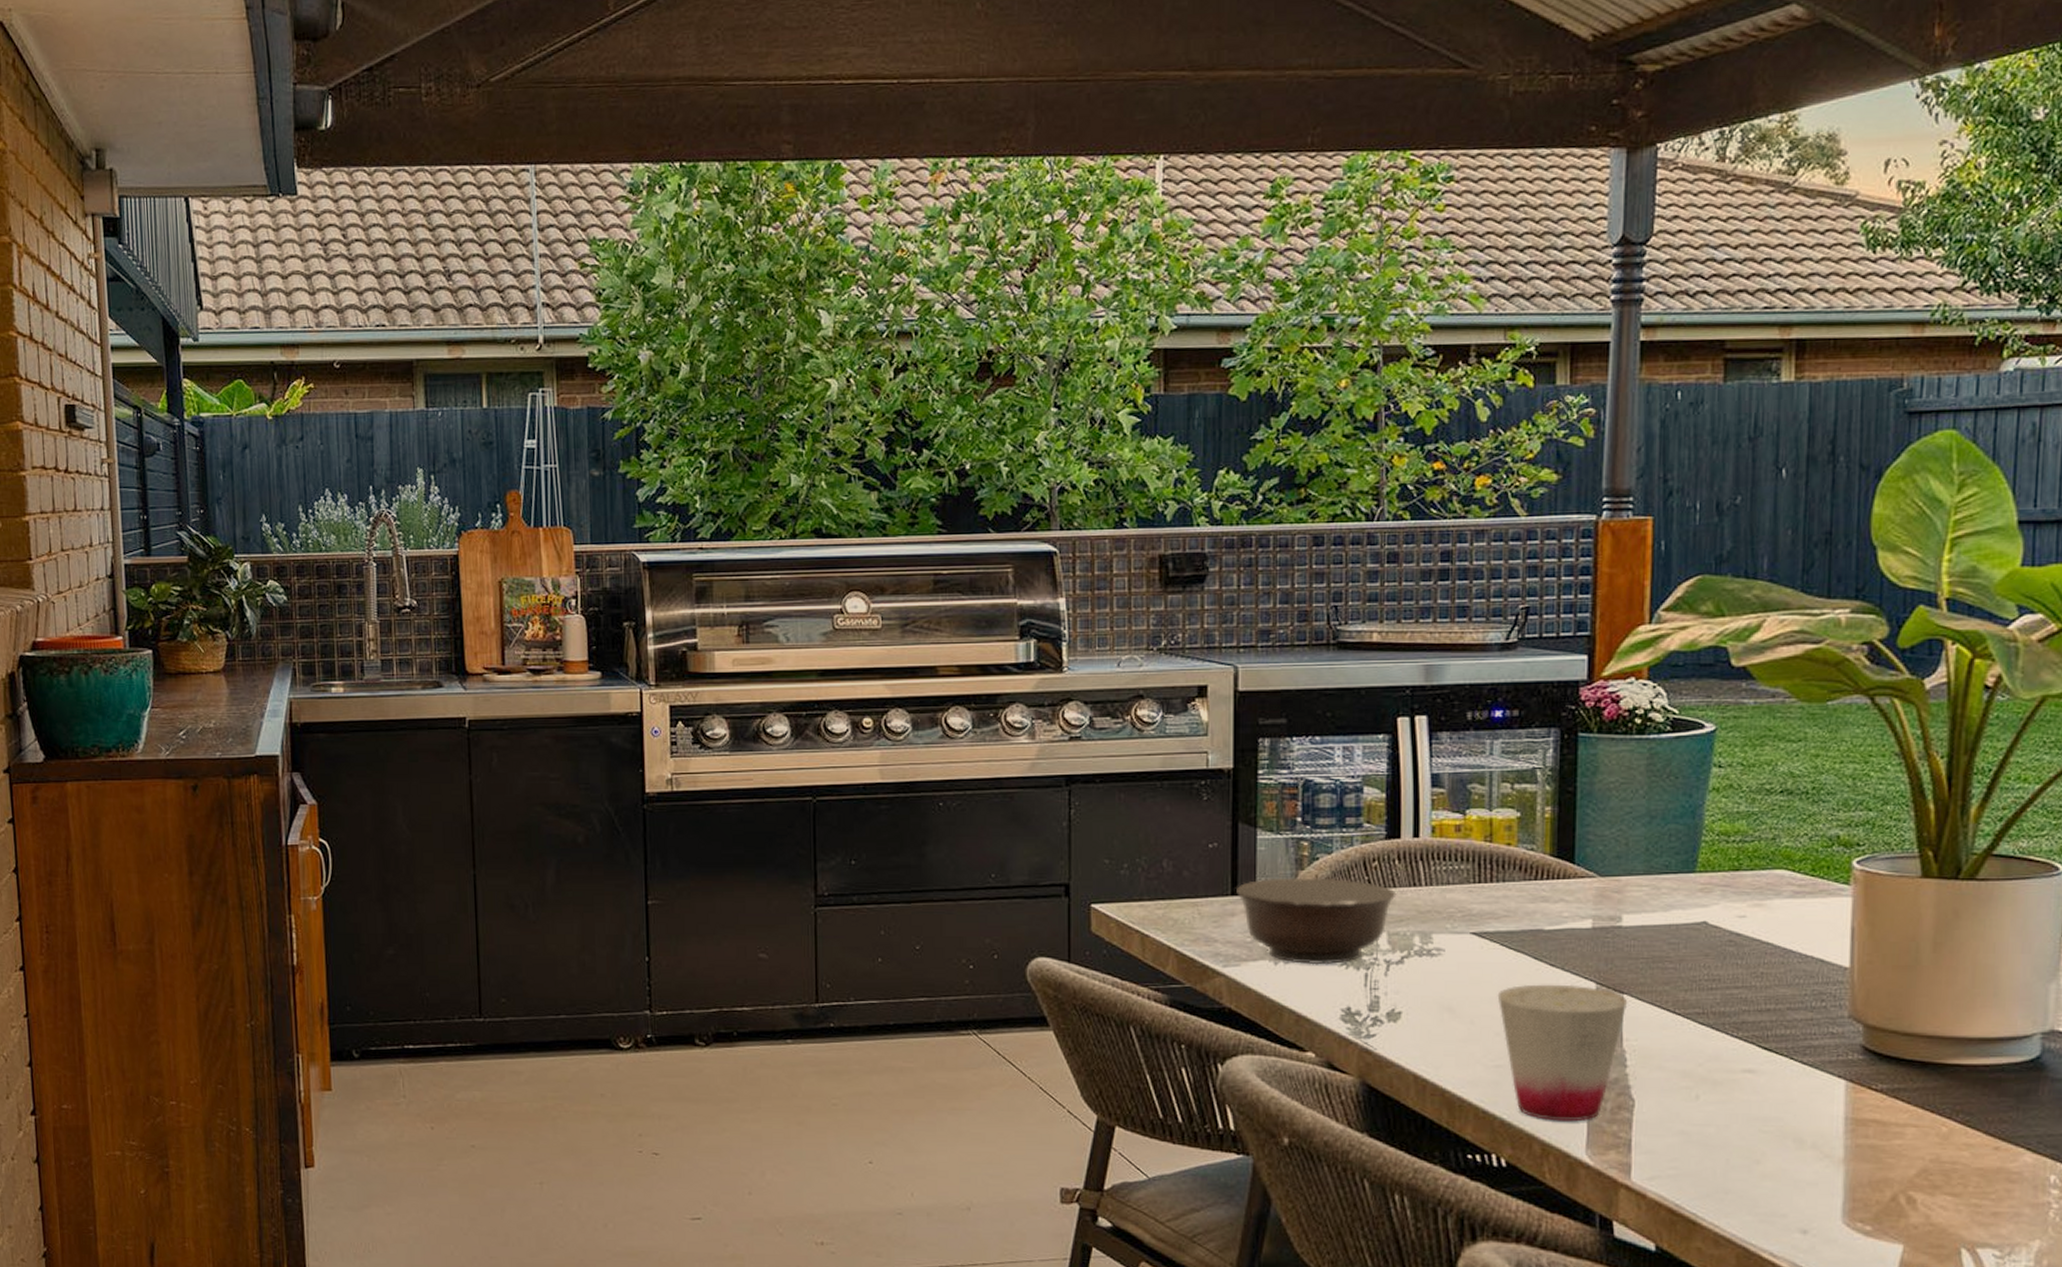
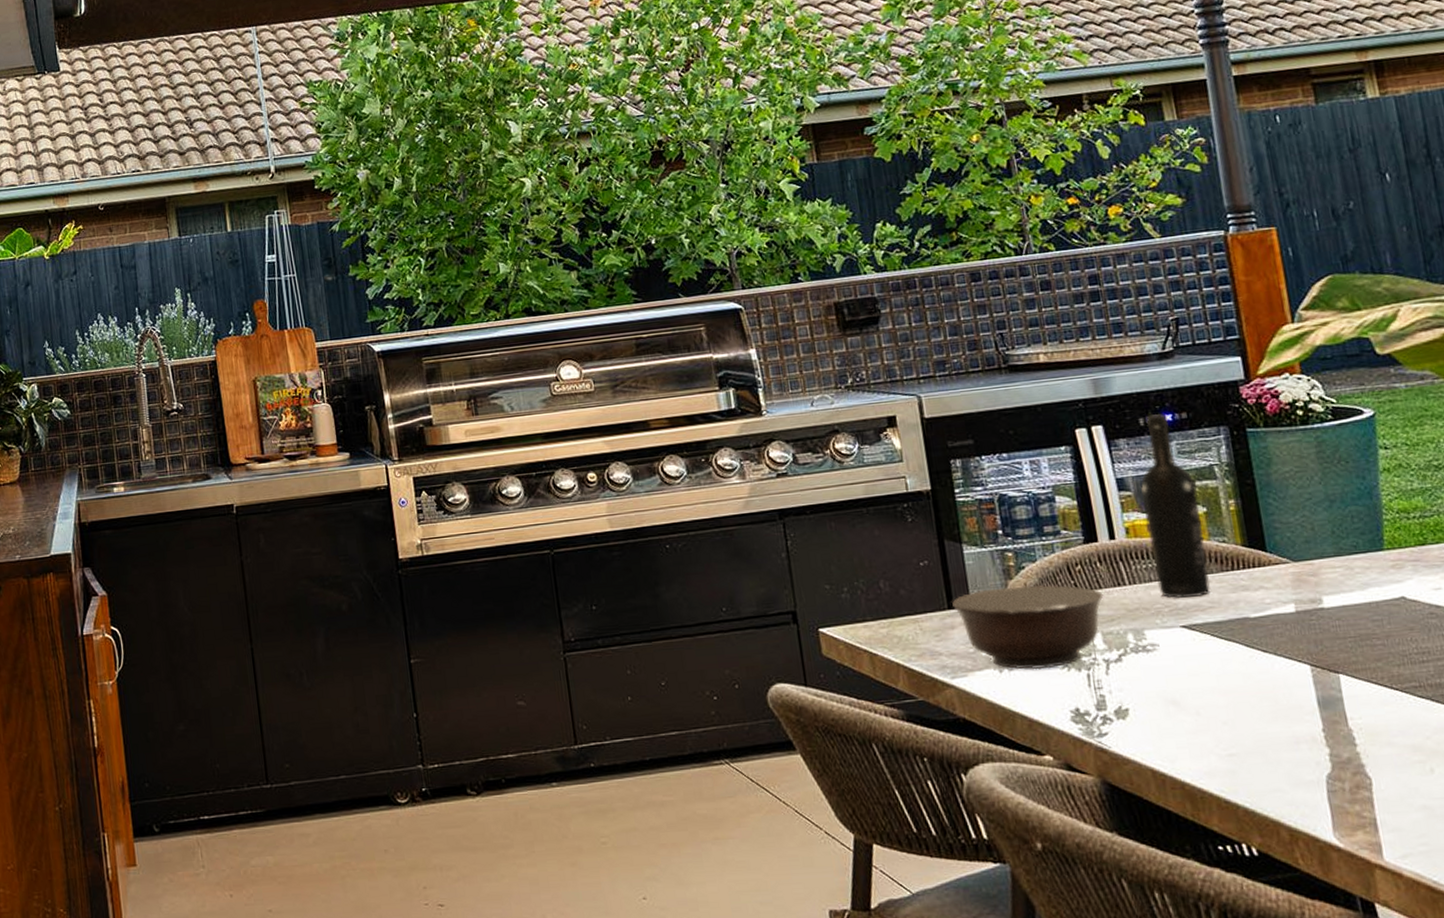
wine bottle: none [1454,709,1515,904] -> present [1140,414,1210,599]
cup: present [1497,984,1628,1122] -> none [1217,668,1345,806]

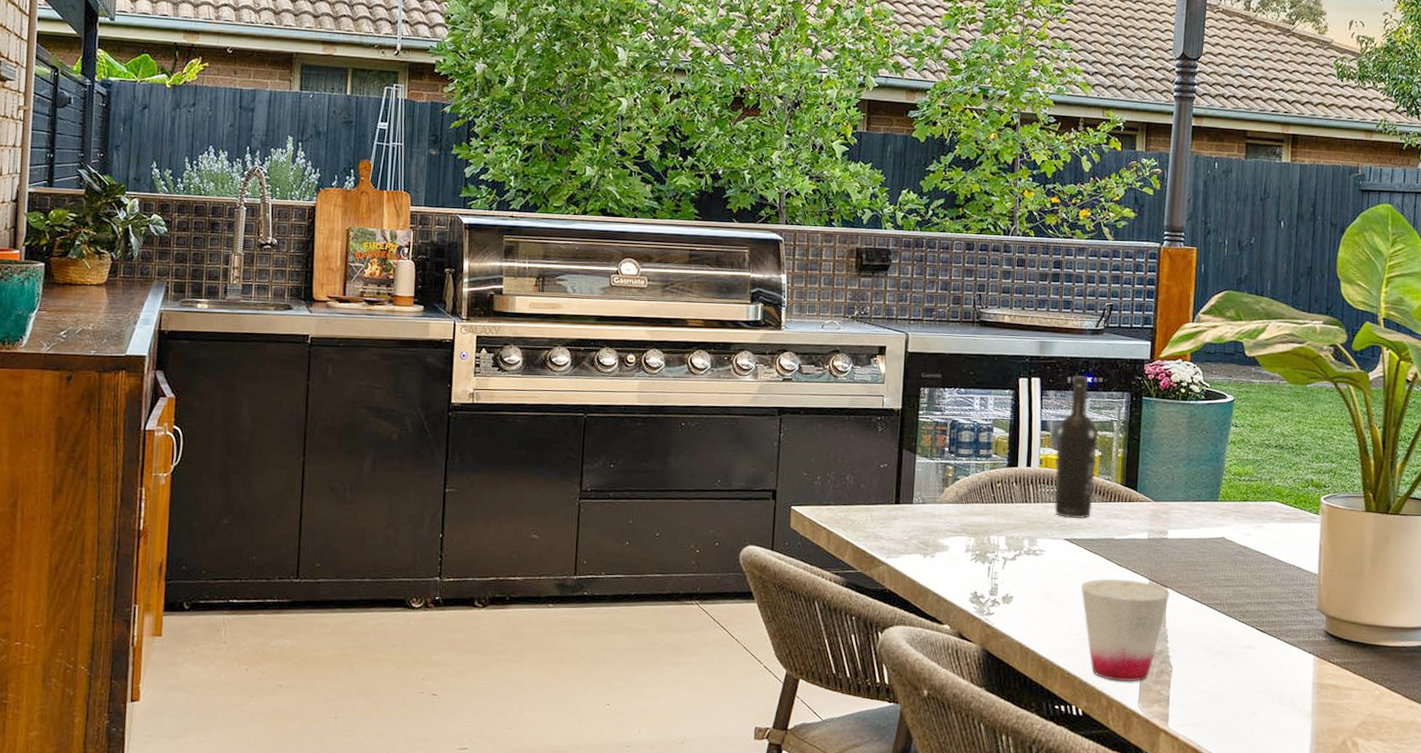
bowl: present [952,584,1104,670] -> none [899,492,1013,559]
cup: none [1217,668,1345,806] -> present [1080,579,1170,682]

